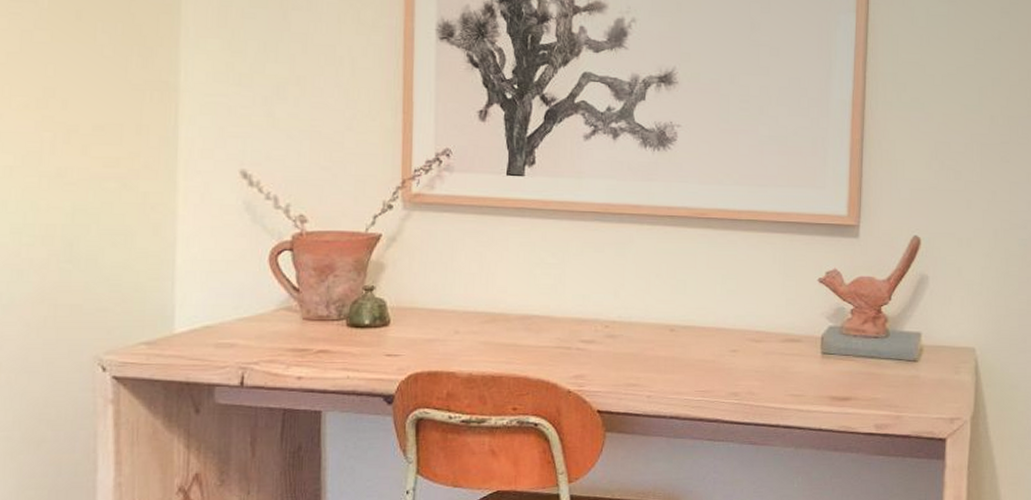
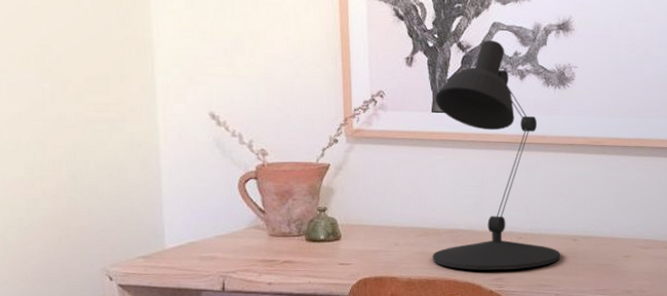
desk lamp: none [499,92,654,365] -> present [432,40,561,270]

